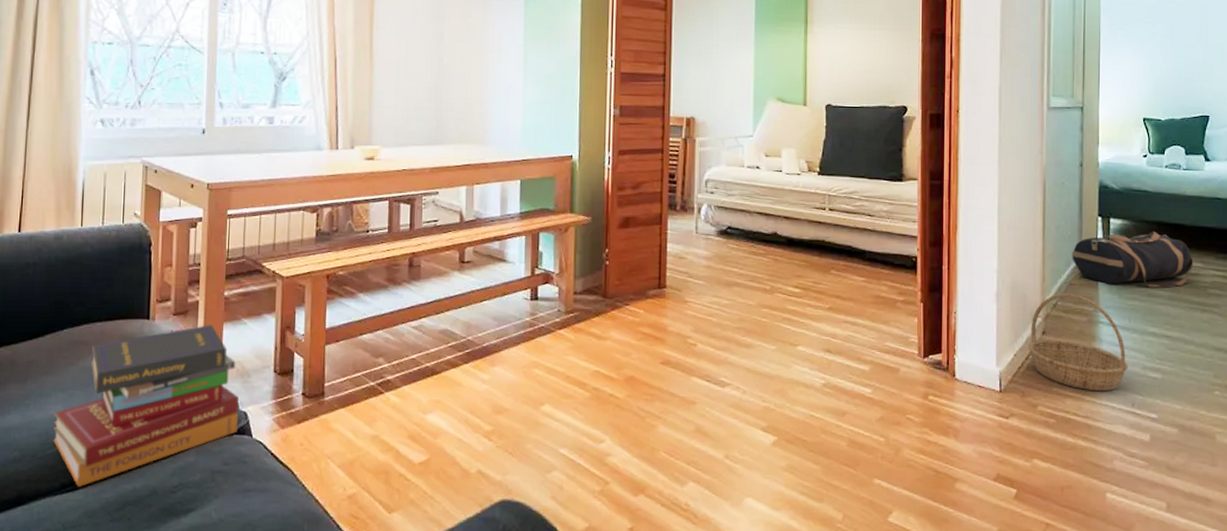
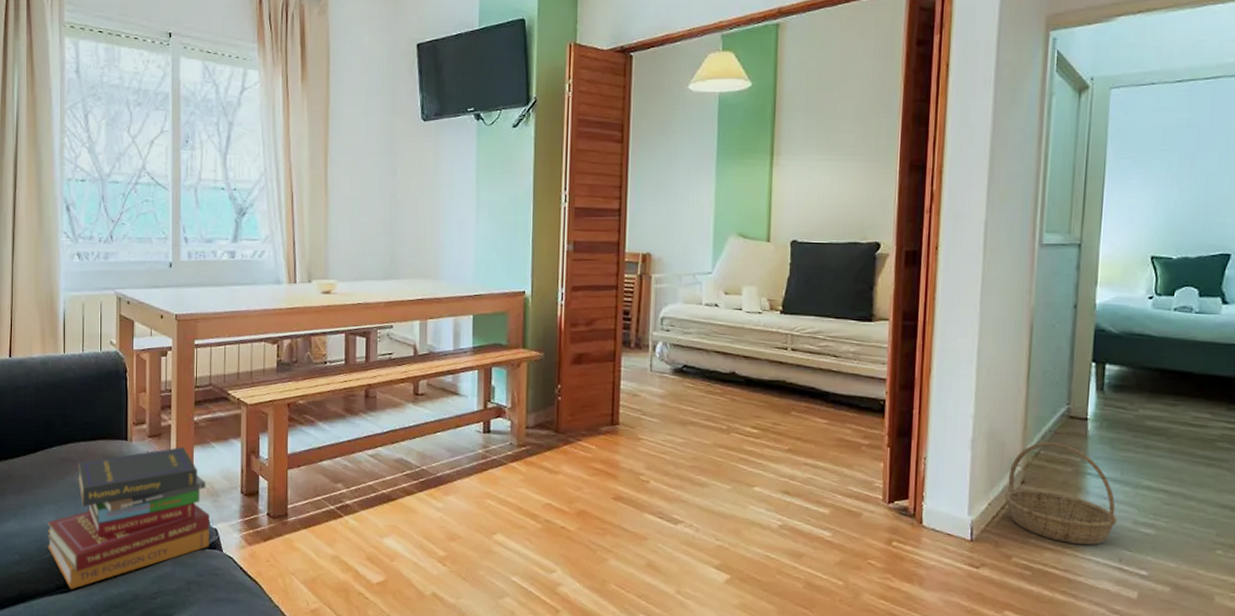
duffel bag: present [1072,232,1193,288] -> none [1059,379,1201,440]

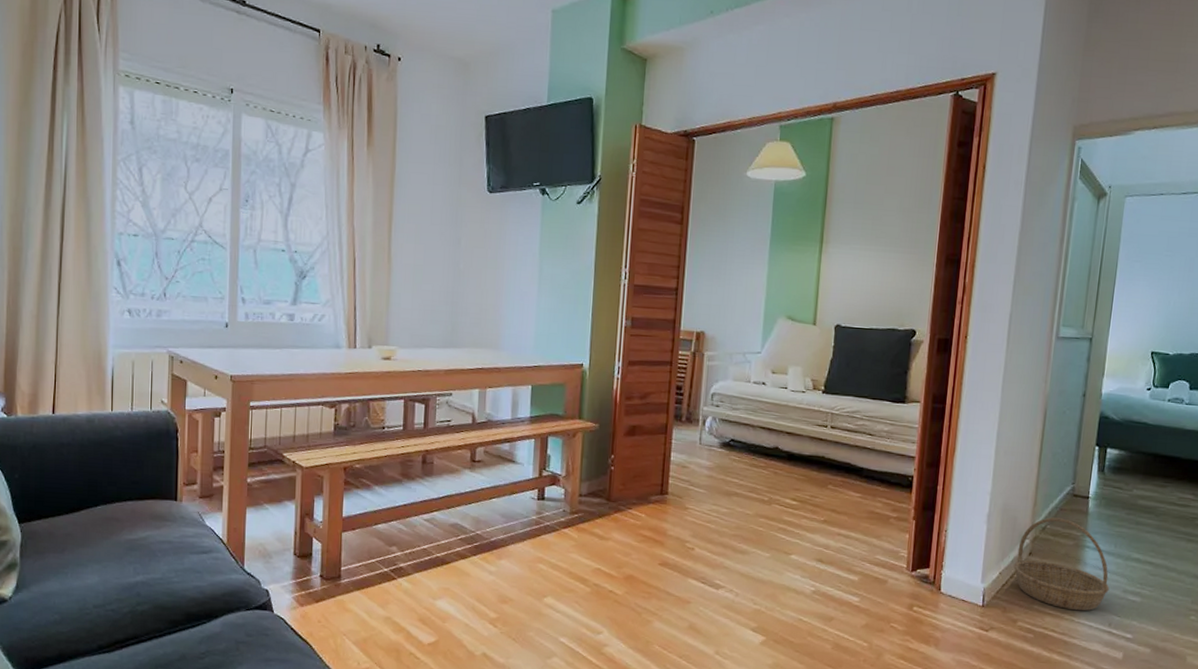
books: present [47,446,210,589] -> none [89,507,261,649]

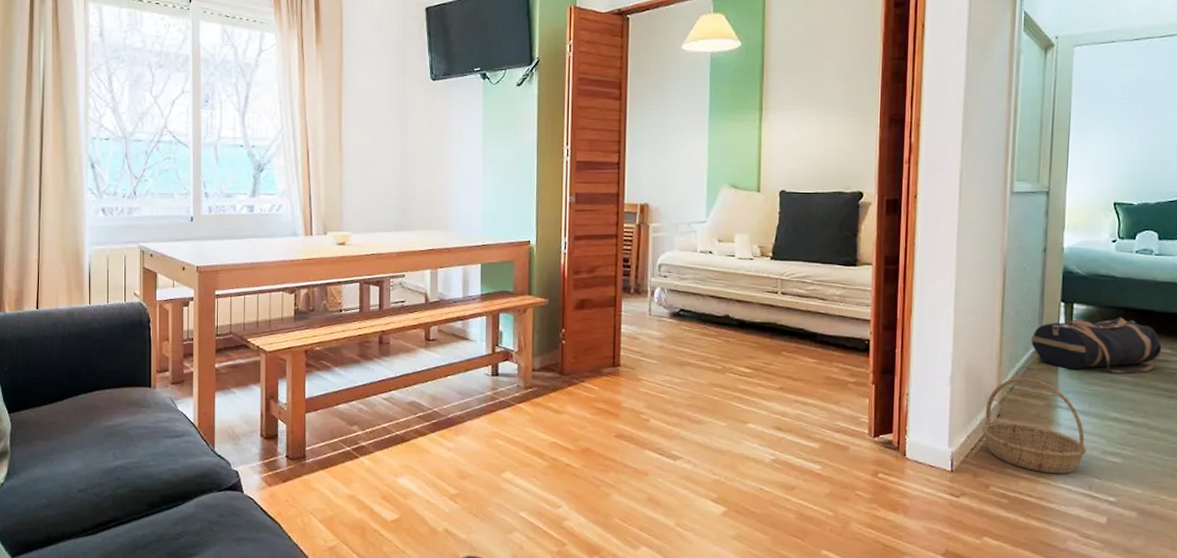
duffel bag: none [1065,463,1185,517] -> present [1031,317,1162,374]

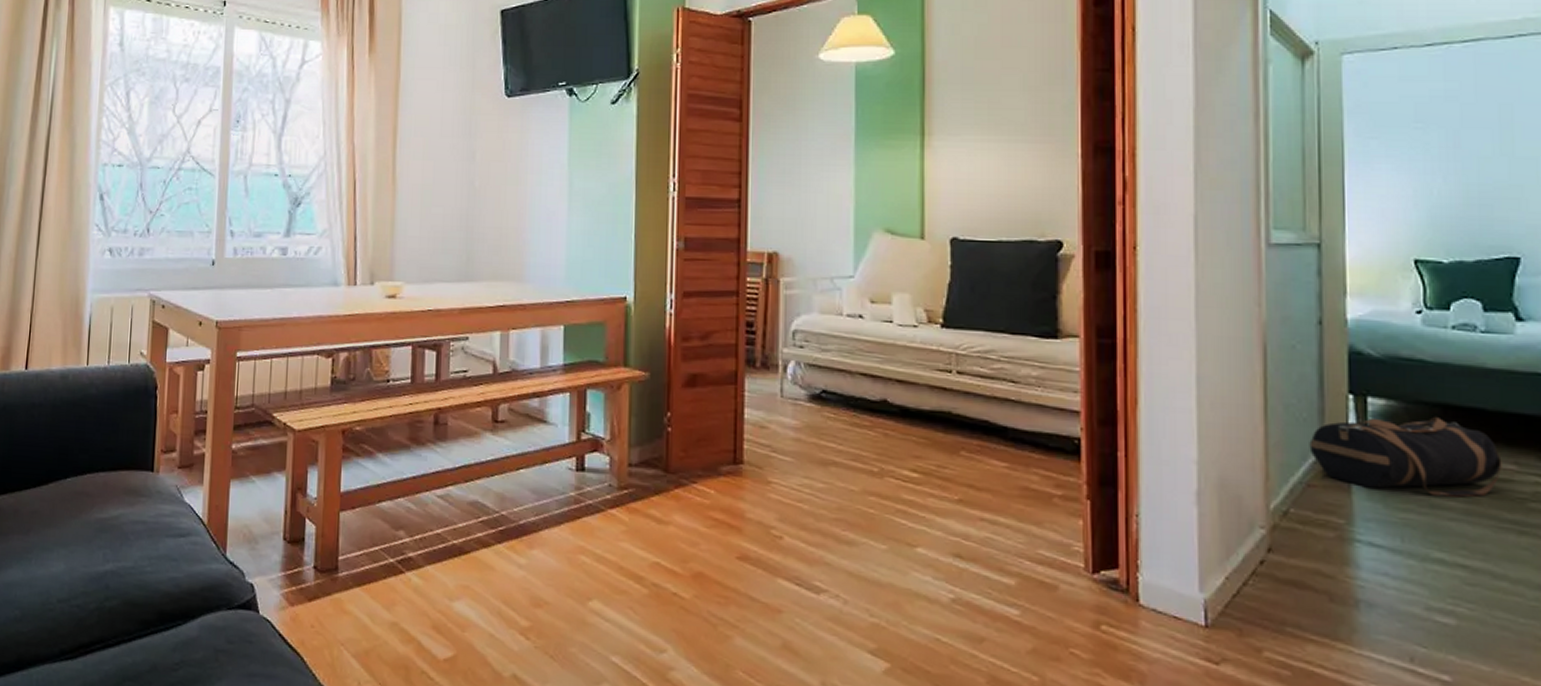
basket: present [982,377,1087,474] -> none [1246,497,1403,638]

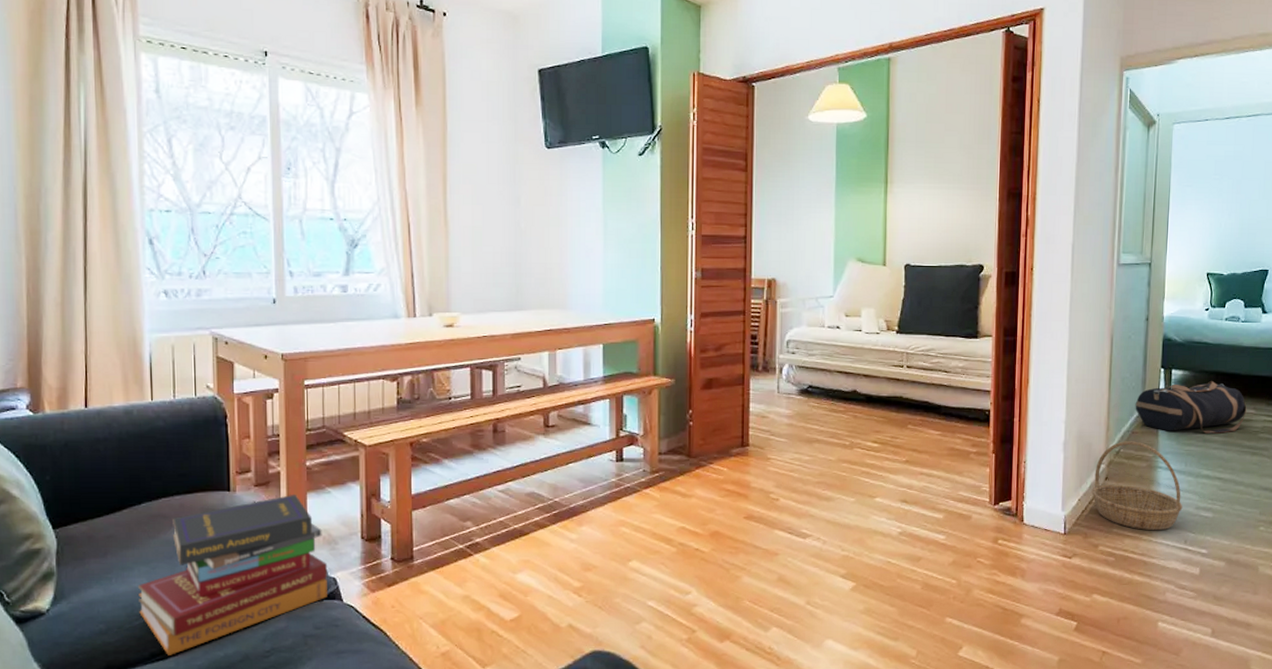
books: none [53,480,245,655] -> present [137,494,329,655]
basket: none [1246,497,1403,638] -> present [1091,441,1183,531]

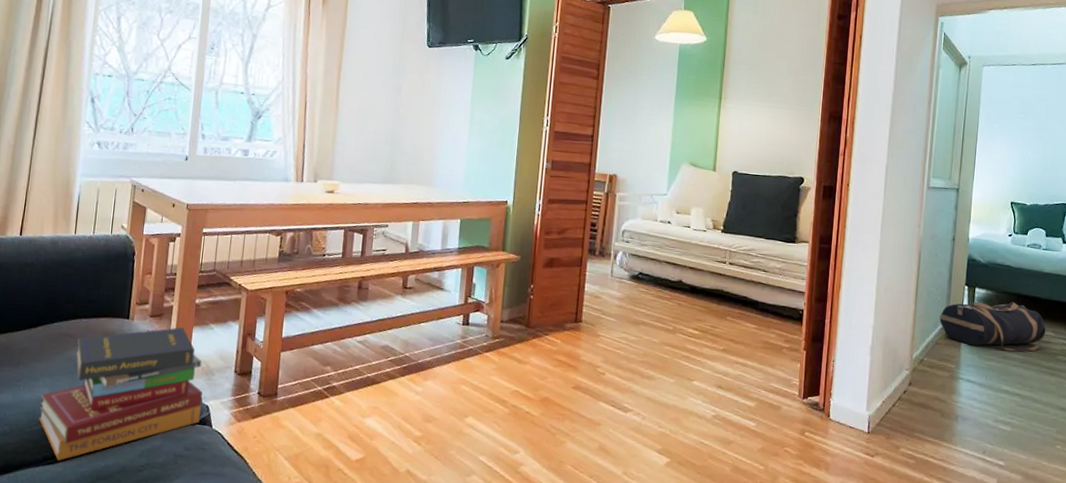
basket: present [1091,441,1183,531] -> none [895,350,982,439]

